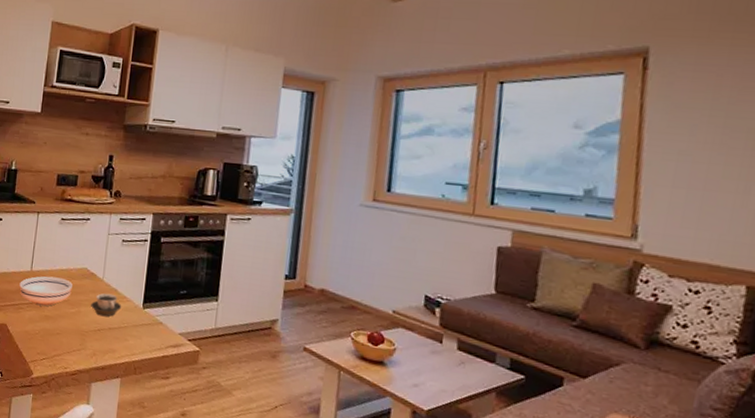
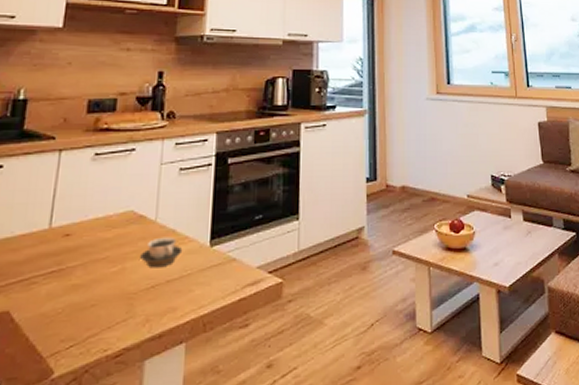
bowl: present [19,276,73,307] -> none [30,229,113,274]

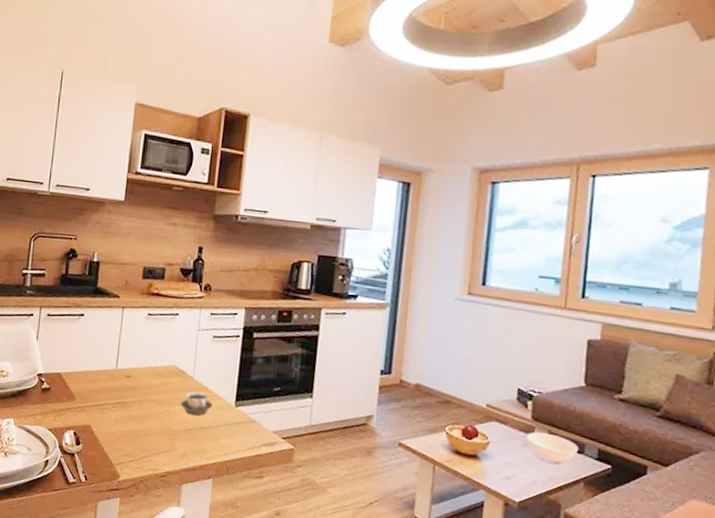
bowl: none [505,212,549,242] -> present [525,432,579,464]

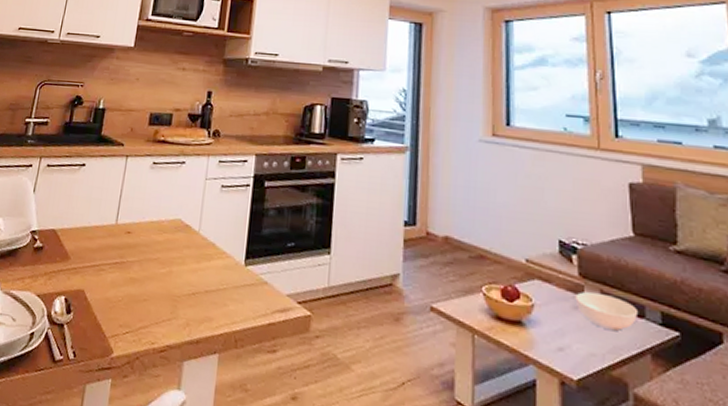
cup: present [181,391,213,416] -> none [184,248,221,277]

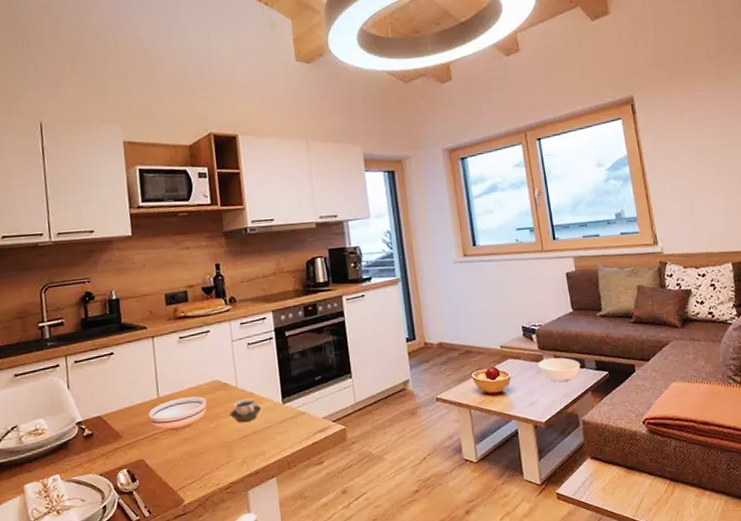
bowl: none [101,230,164,267] -> present [148,396,207,431]
cup: none [184,248,221,277] -> present [230,398,262,423]

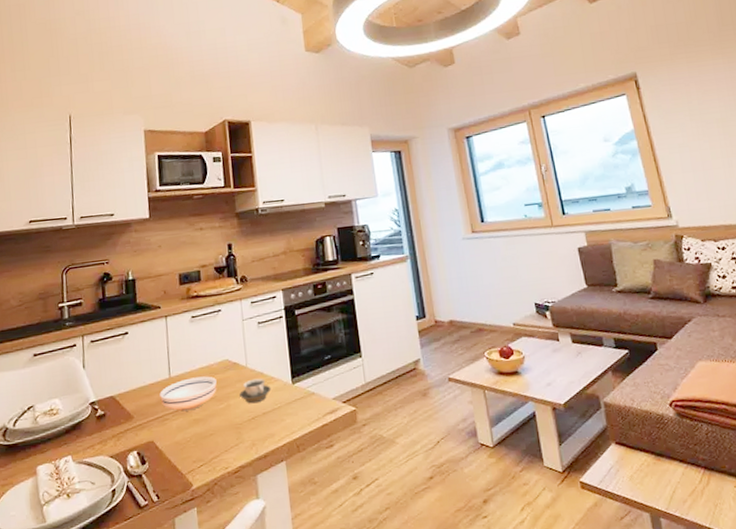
bowl: present [537,357,581,383] -> none [553,335,599,362]

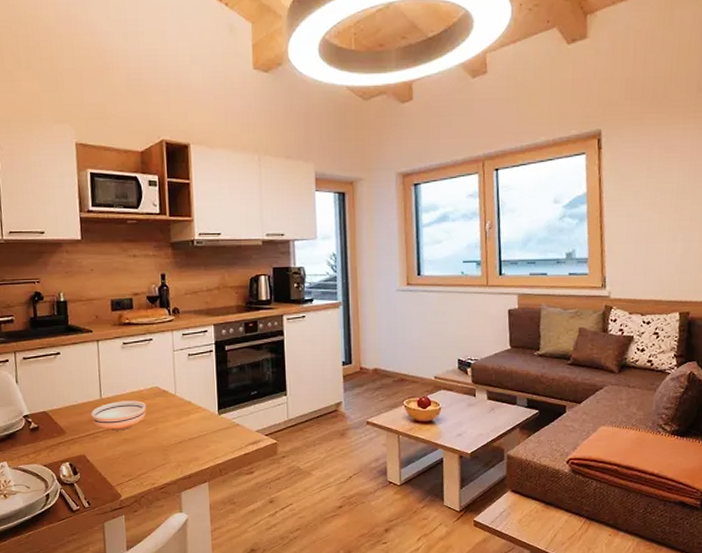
cup: present [239,378,271,404] -> none [168,406,198,429]

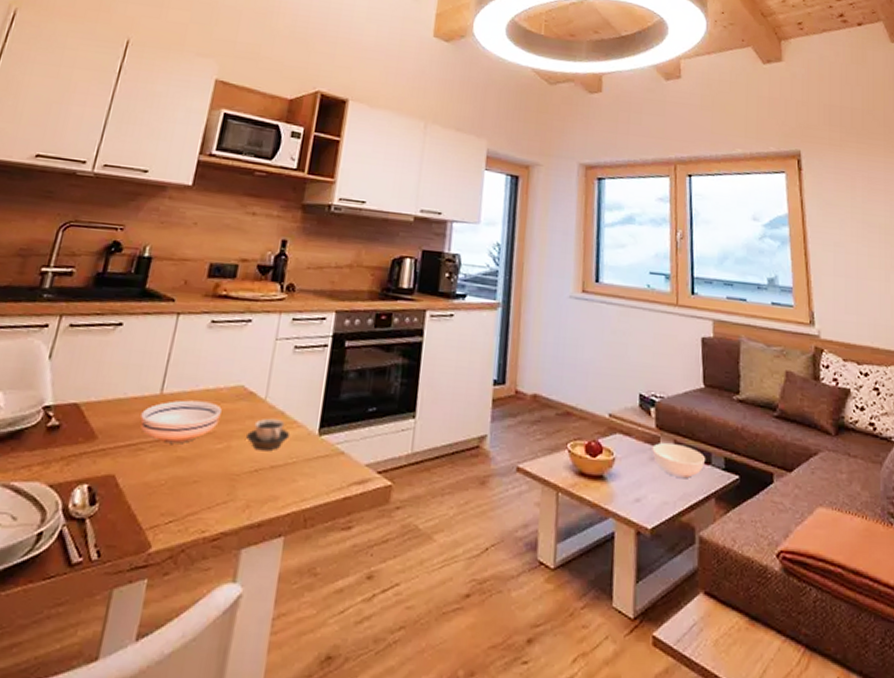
cup: none [168,406,198,429] -> present [246,418,291,451]
bowl: none [469,392,513,417] -> present [652,442,706,479]

